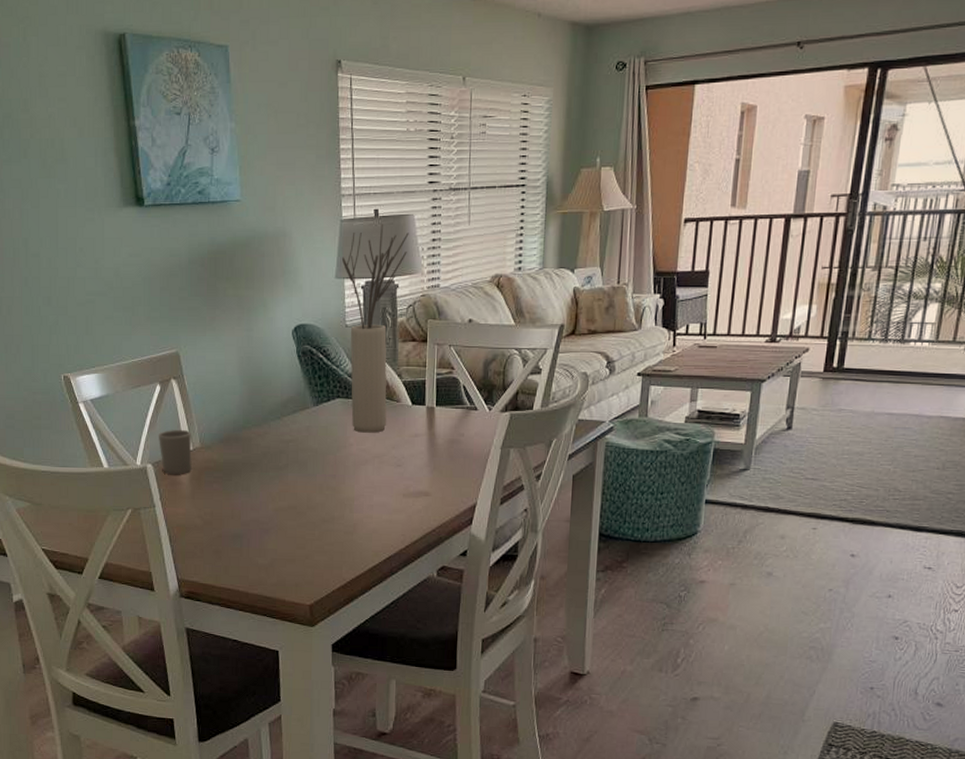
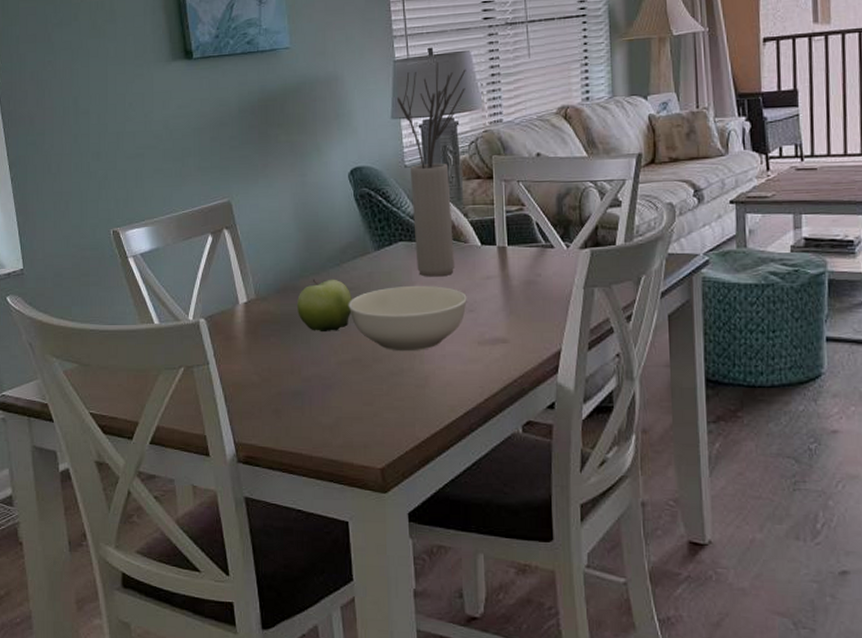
mug: present [158,429,192,475] -> none [210,280,247,329]
fruit: none [239,430,290,481] -> present [297,279,352,333]
bowl: none [286,441,396,501] -> present [348,286,467,352]

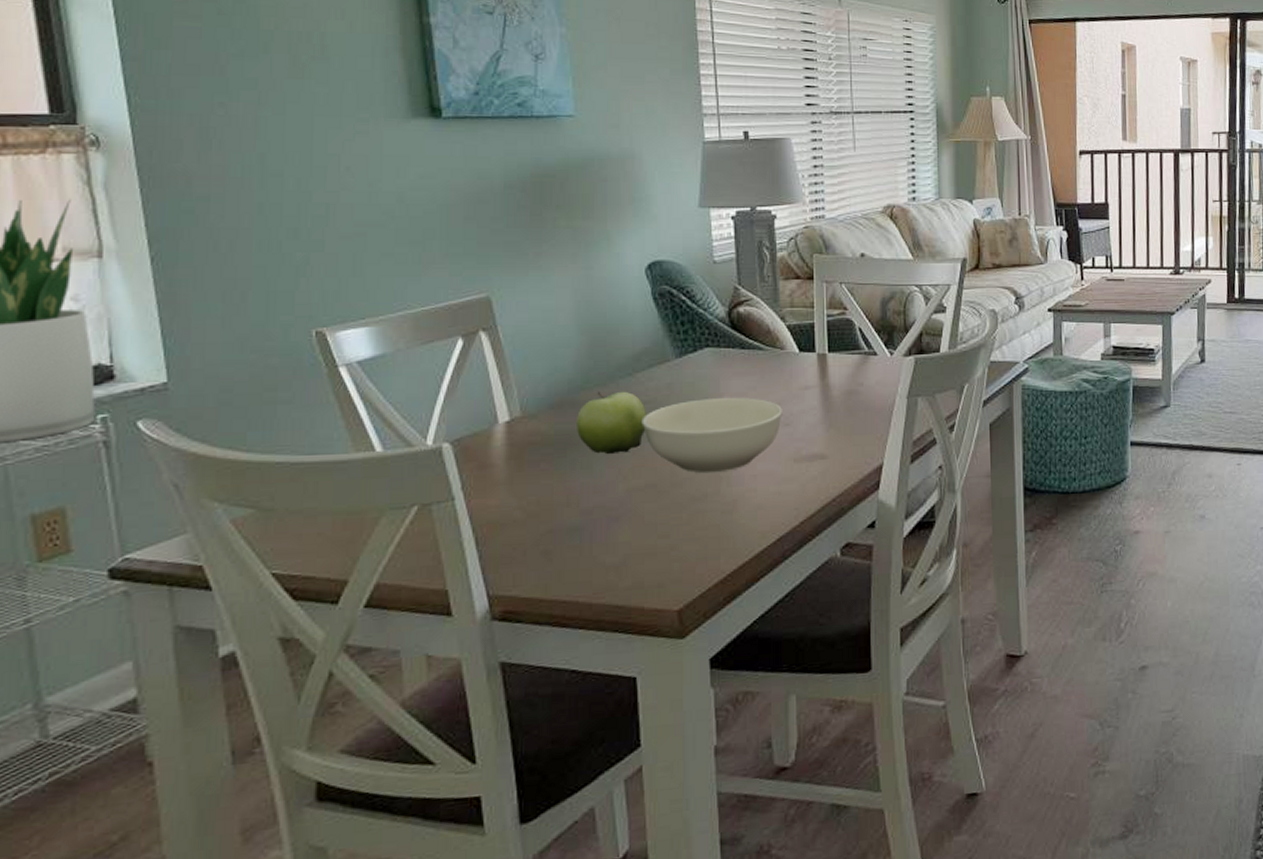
vase: present [398,62,466,277] -> none [707,147,786,388]

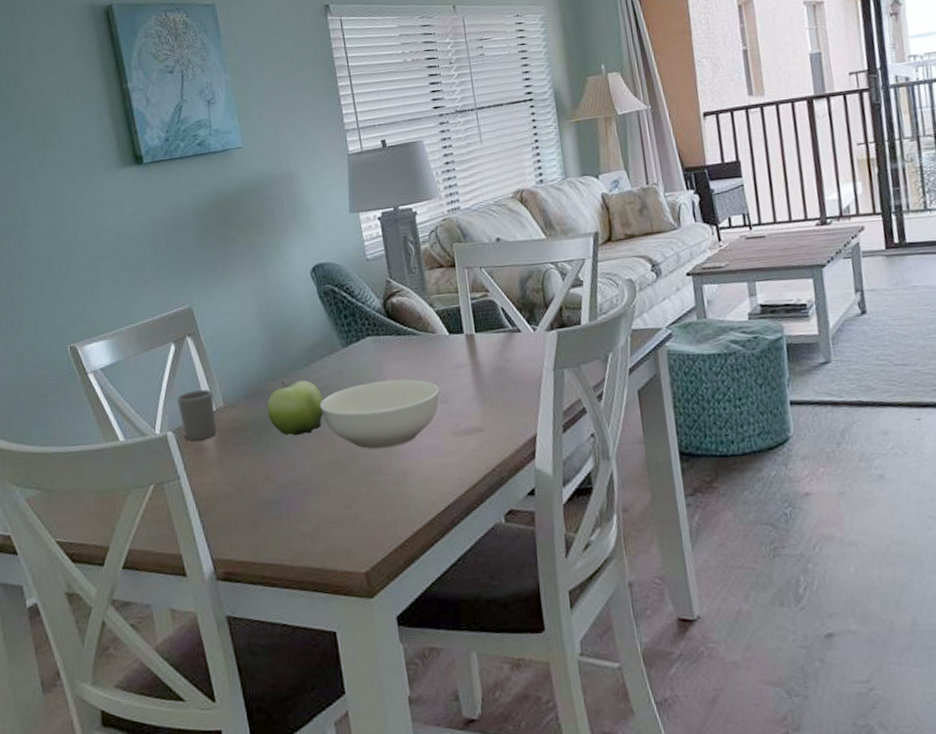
mug: none [459,394,509,455] -> present [176,389,217,441]

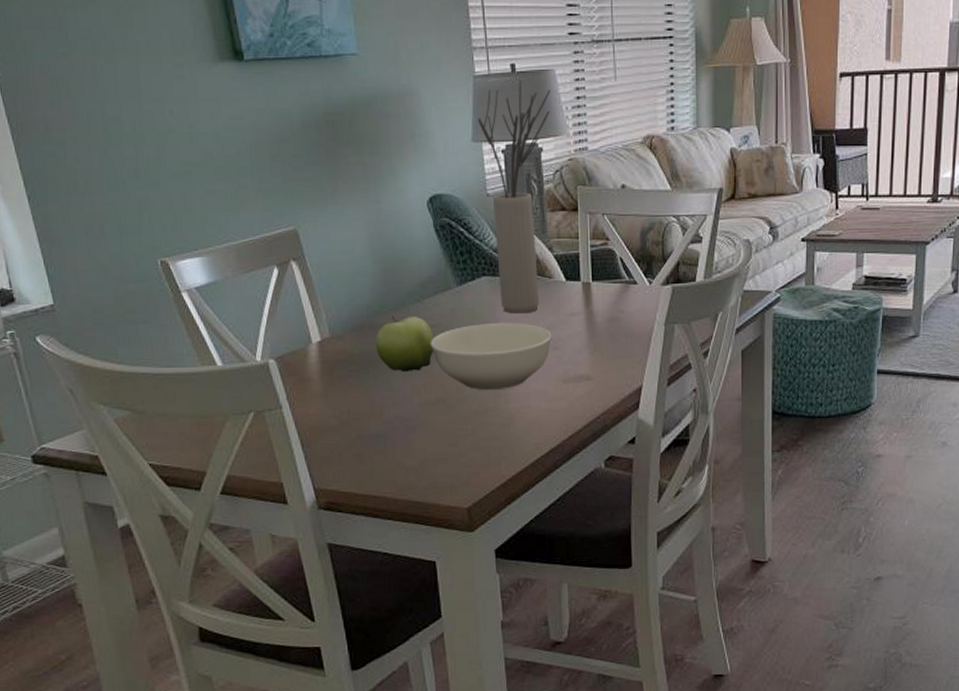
mug: present [176,389,217,441] -> none [279,317,322,371]
vase: none [354,153,425,371] -> present [478,80,551,314]

